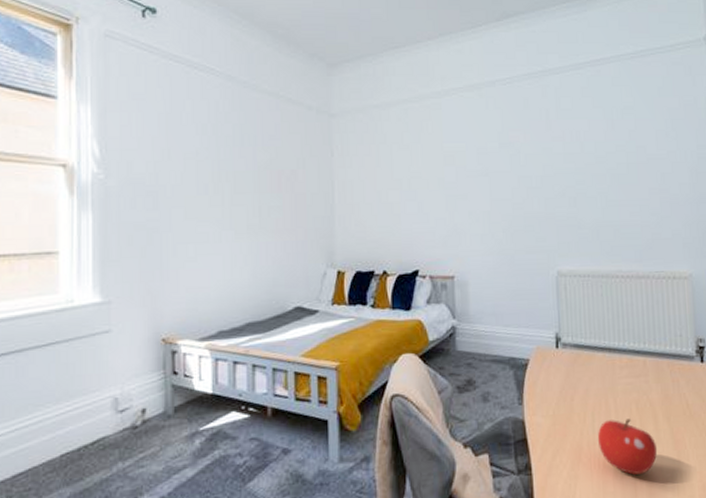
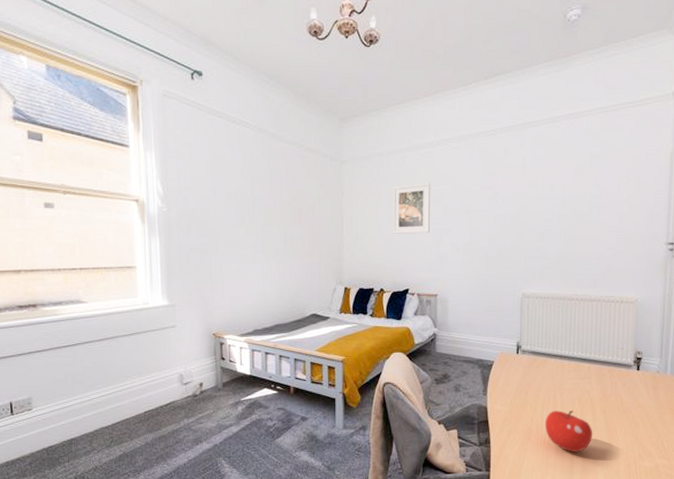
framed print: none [394,139,442,202] -> present [392,183,431,234]

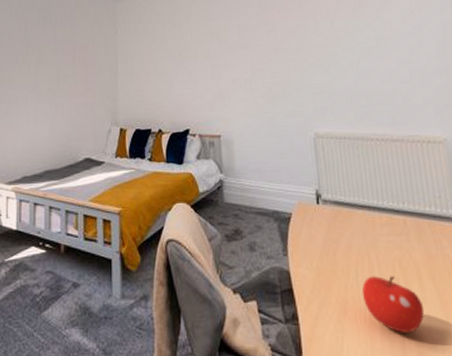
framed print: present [392,183,431,234] -> none [167,19,208,71]

